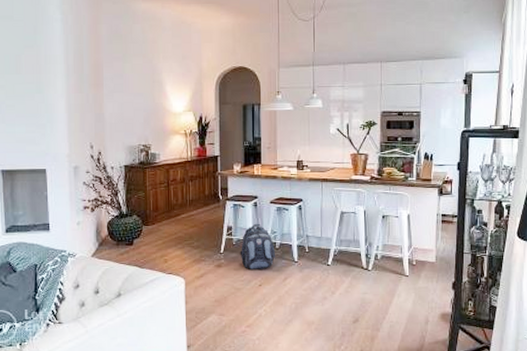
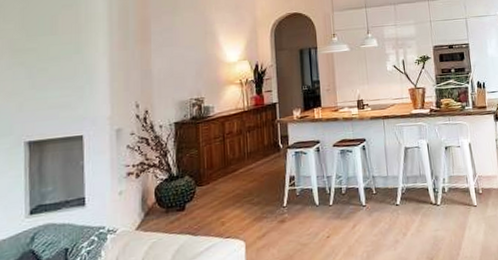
backpack: present [240,223,276,269] -> none [304,169,343,221]

